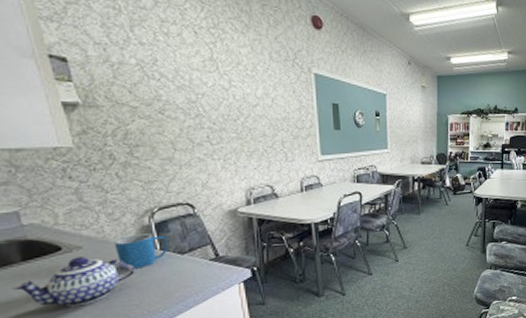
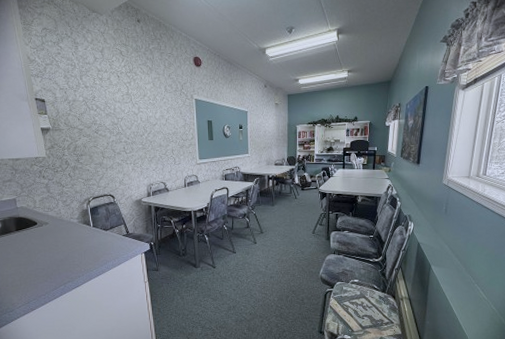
teapot: present [11,257,136,308] -> none [9,230,78,263]
mug: present [114,233,168,269] -> none [66,215,98,239]

